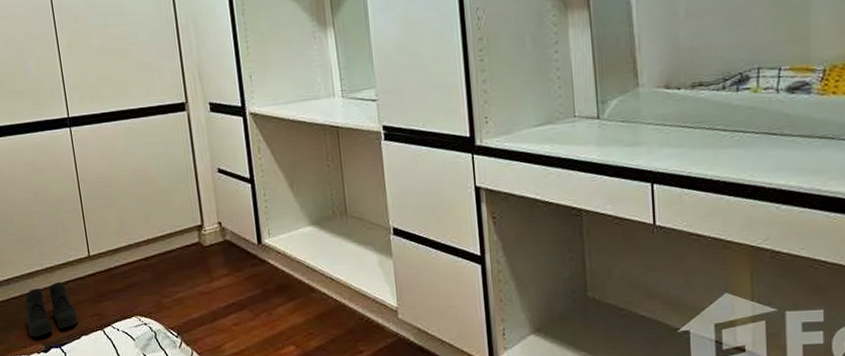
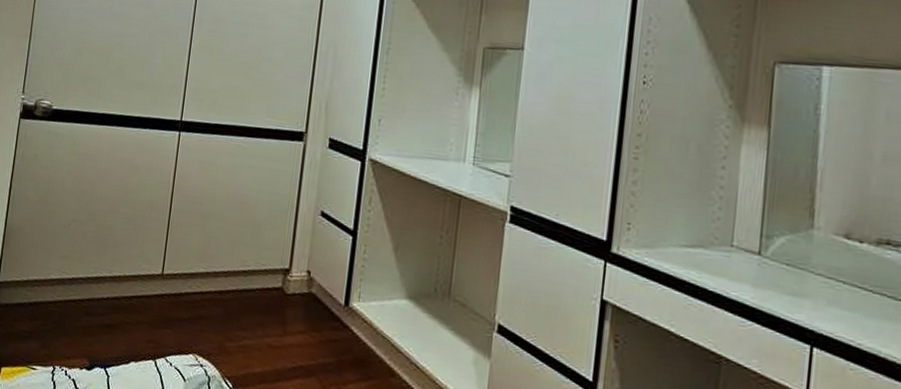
boots: present [25,281,78,338] -> none [77,294,132,351]

